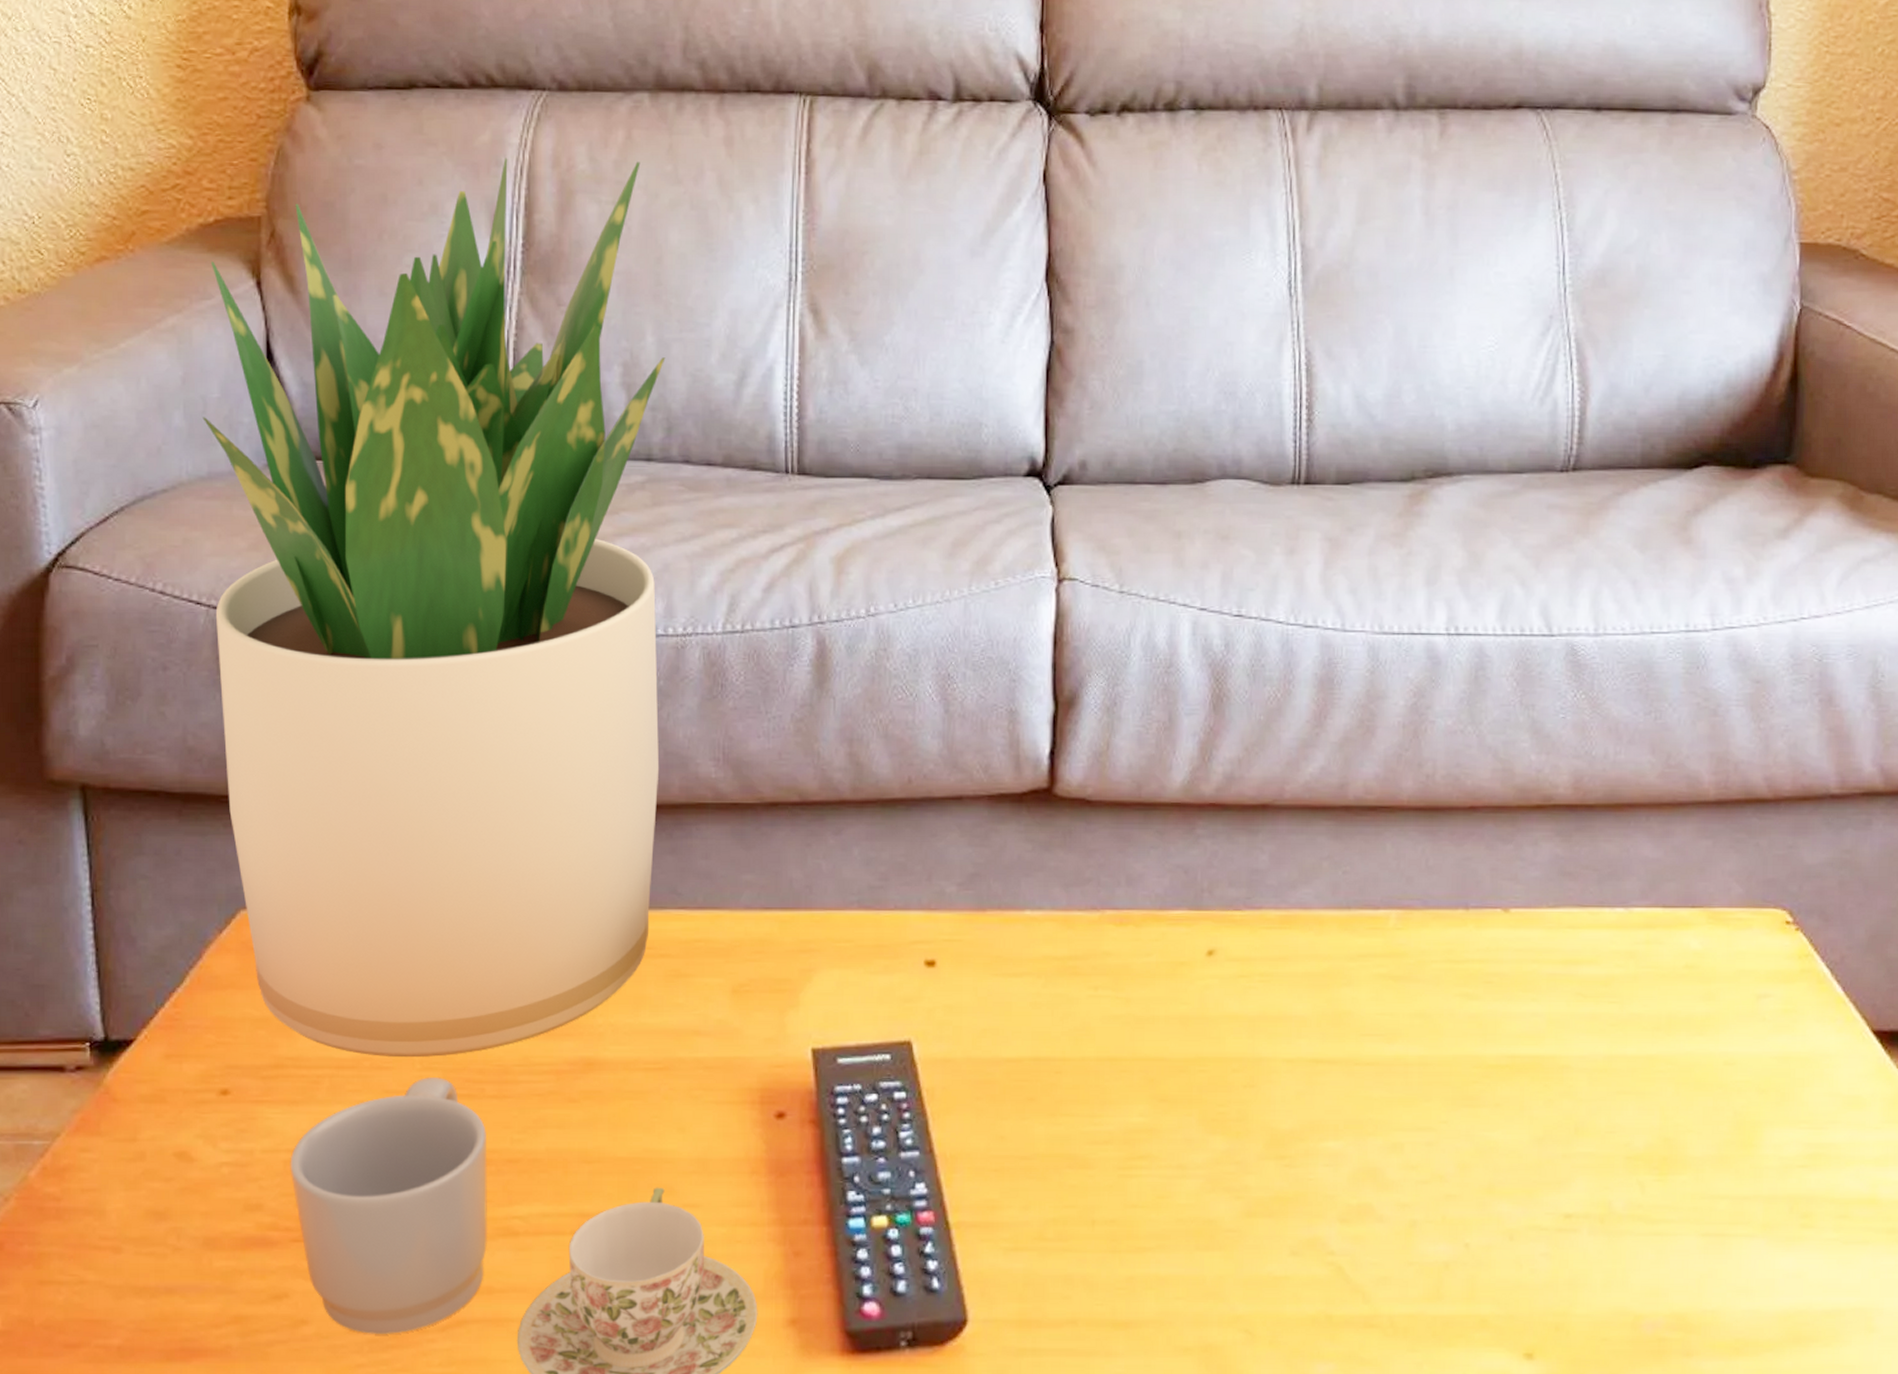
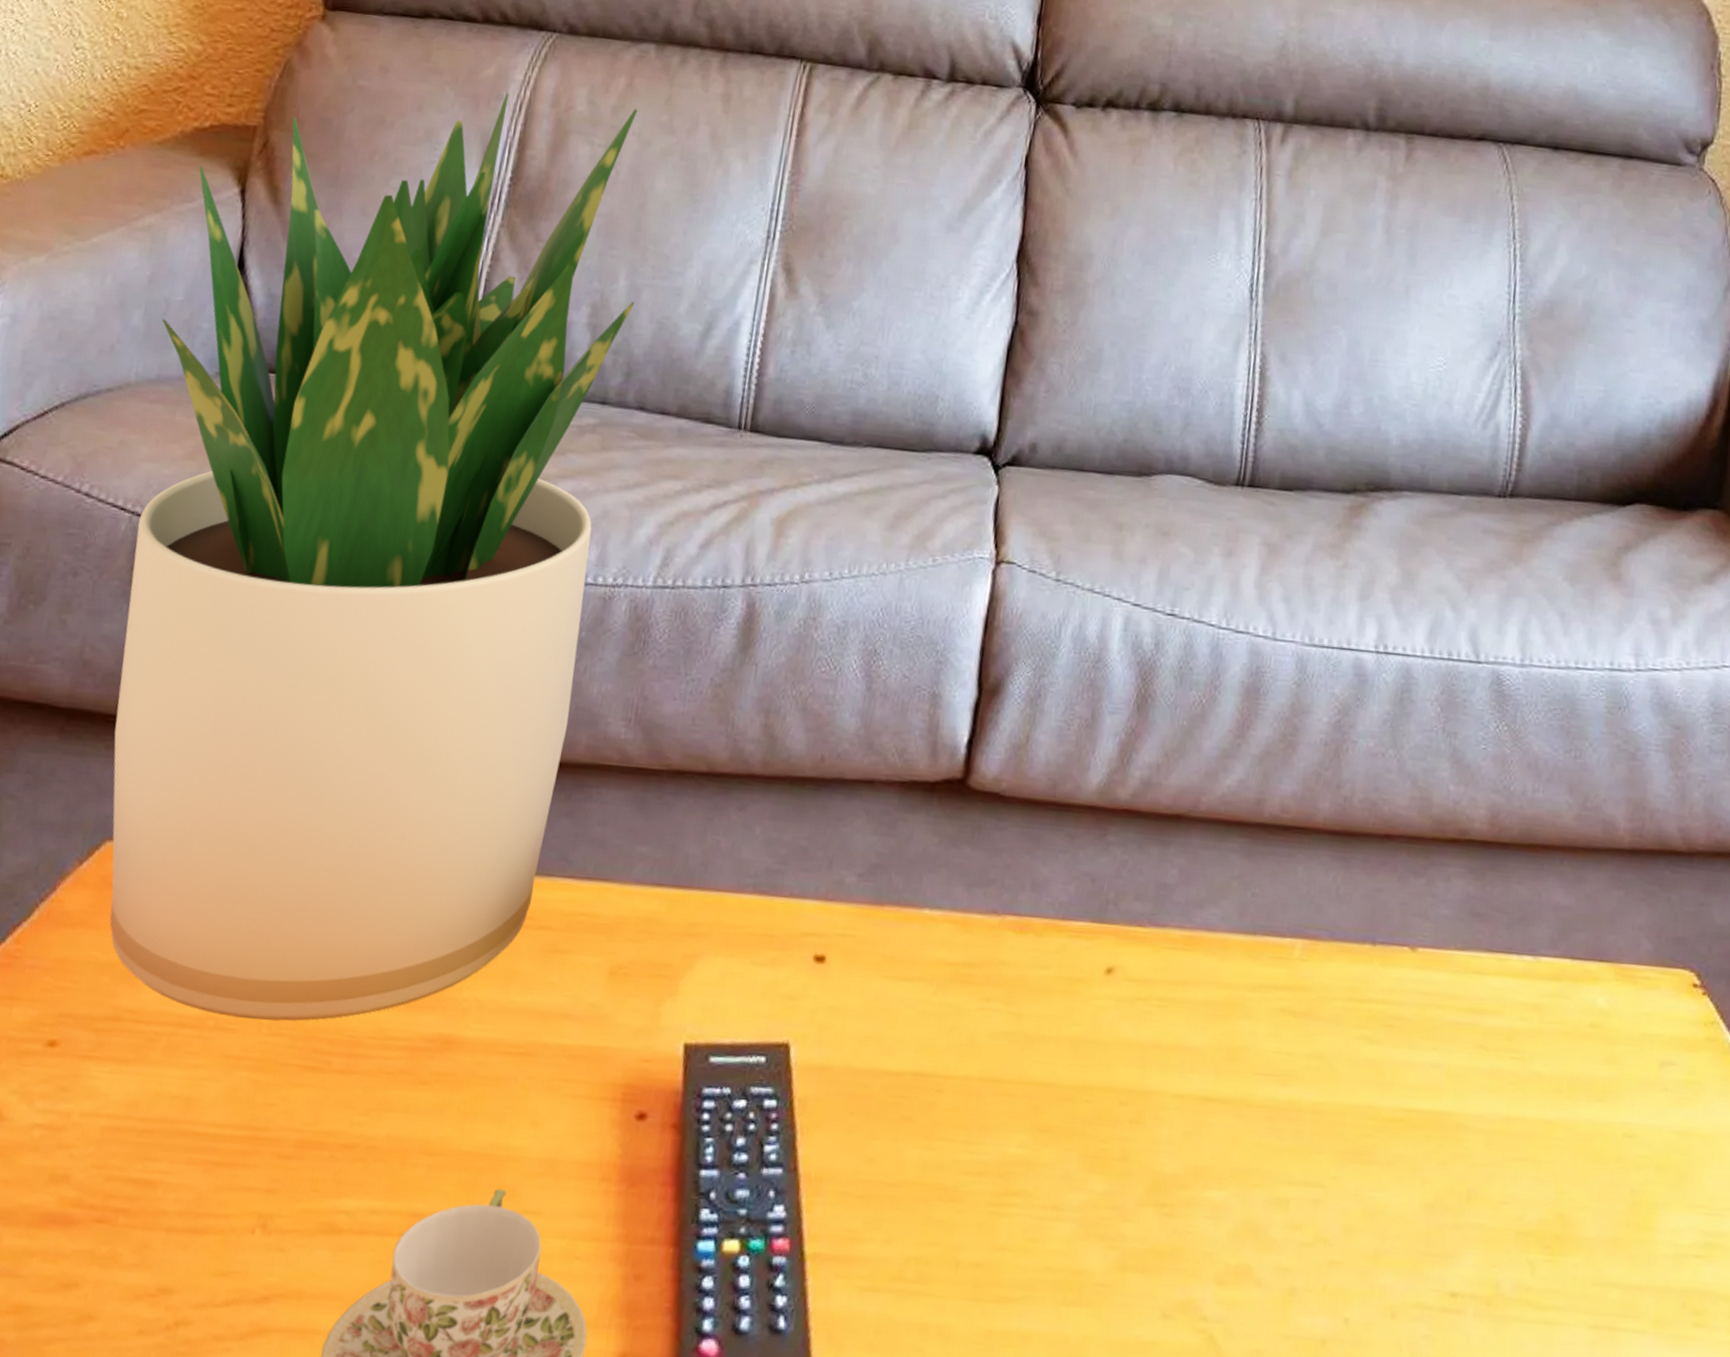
mug: present [290,1077,488,1334] -> none [105,1044,326,1339]

